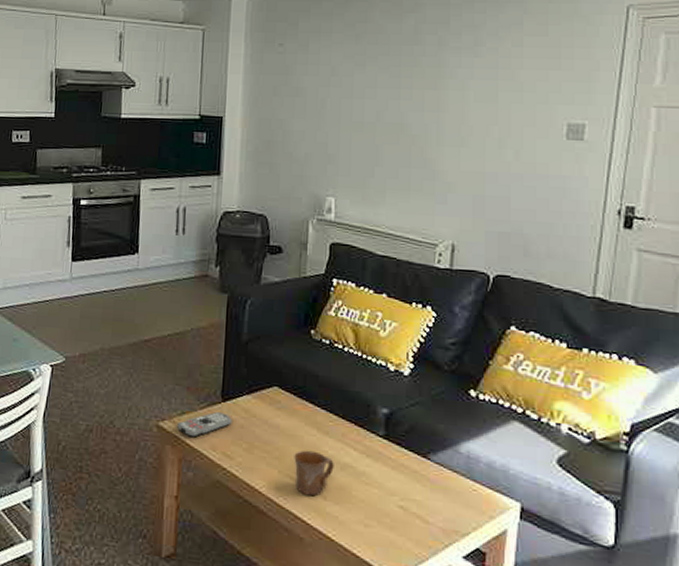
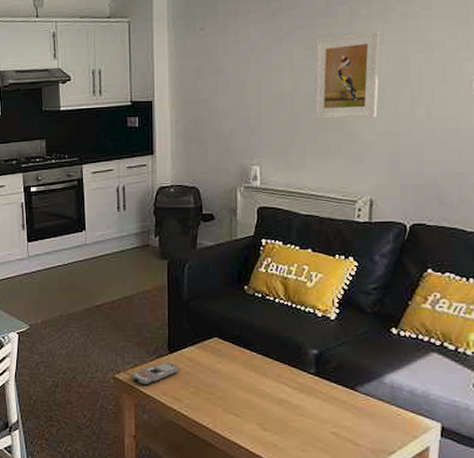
mug: present [294,450,334,496] -> none [235,390,272,429]
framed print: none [396,64,469,156] -> present [314,31,381,119]

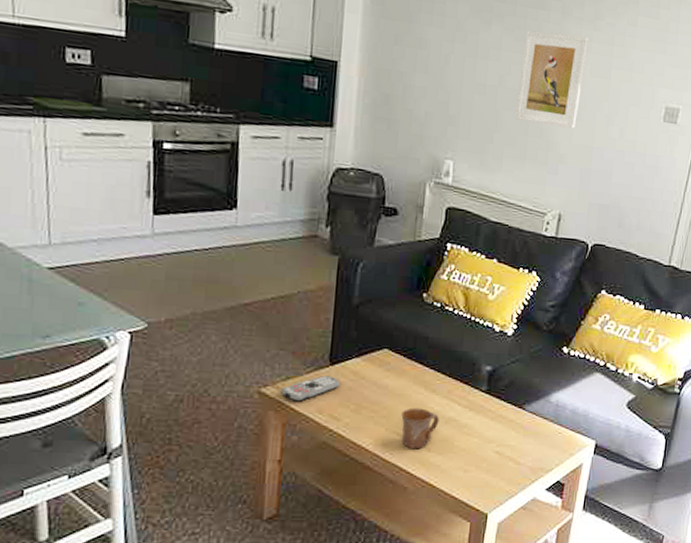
mug: none [235,390,272,429] -> present [401,407,439,449]

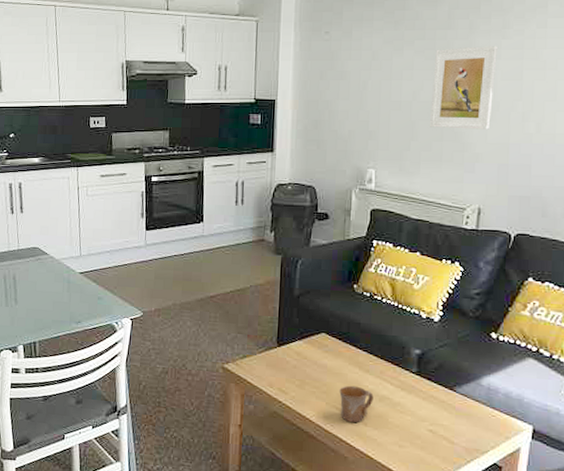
remote control: present [281,376,340,402] -> none [239,355,286,377]

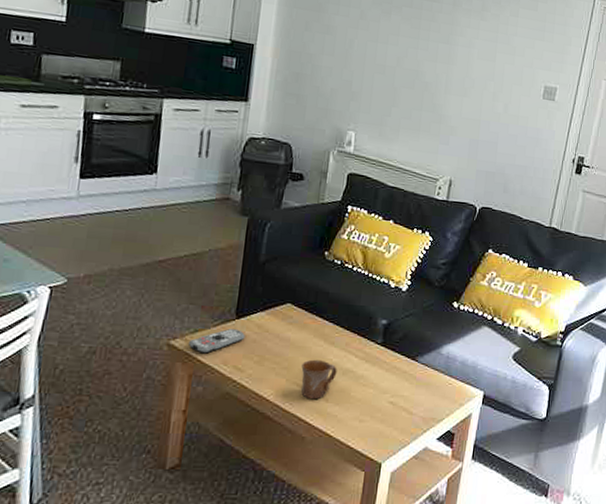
remote control: none [239,355,286,377] -> present [189,329,245,354]
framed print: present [430,46,497,130] -> none [411,19,476,105]

